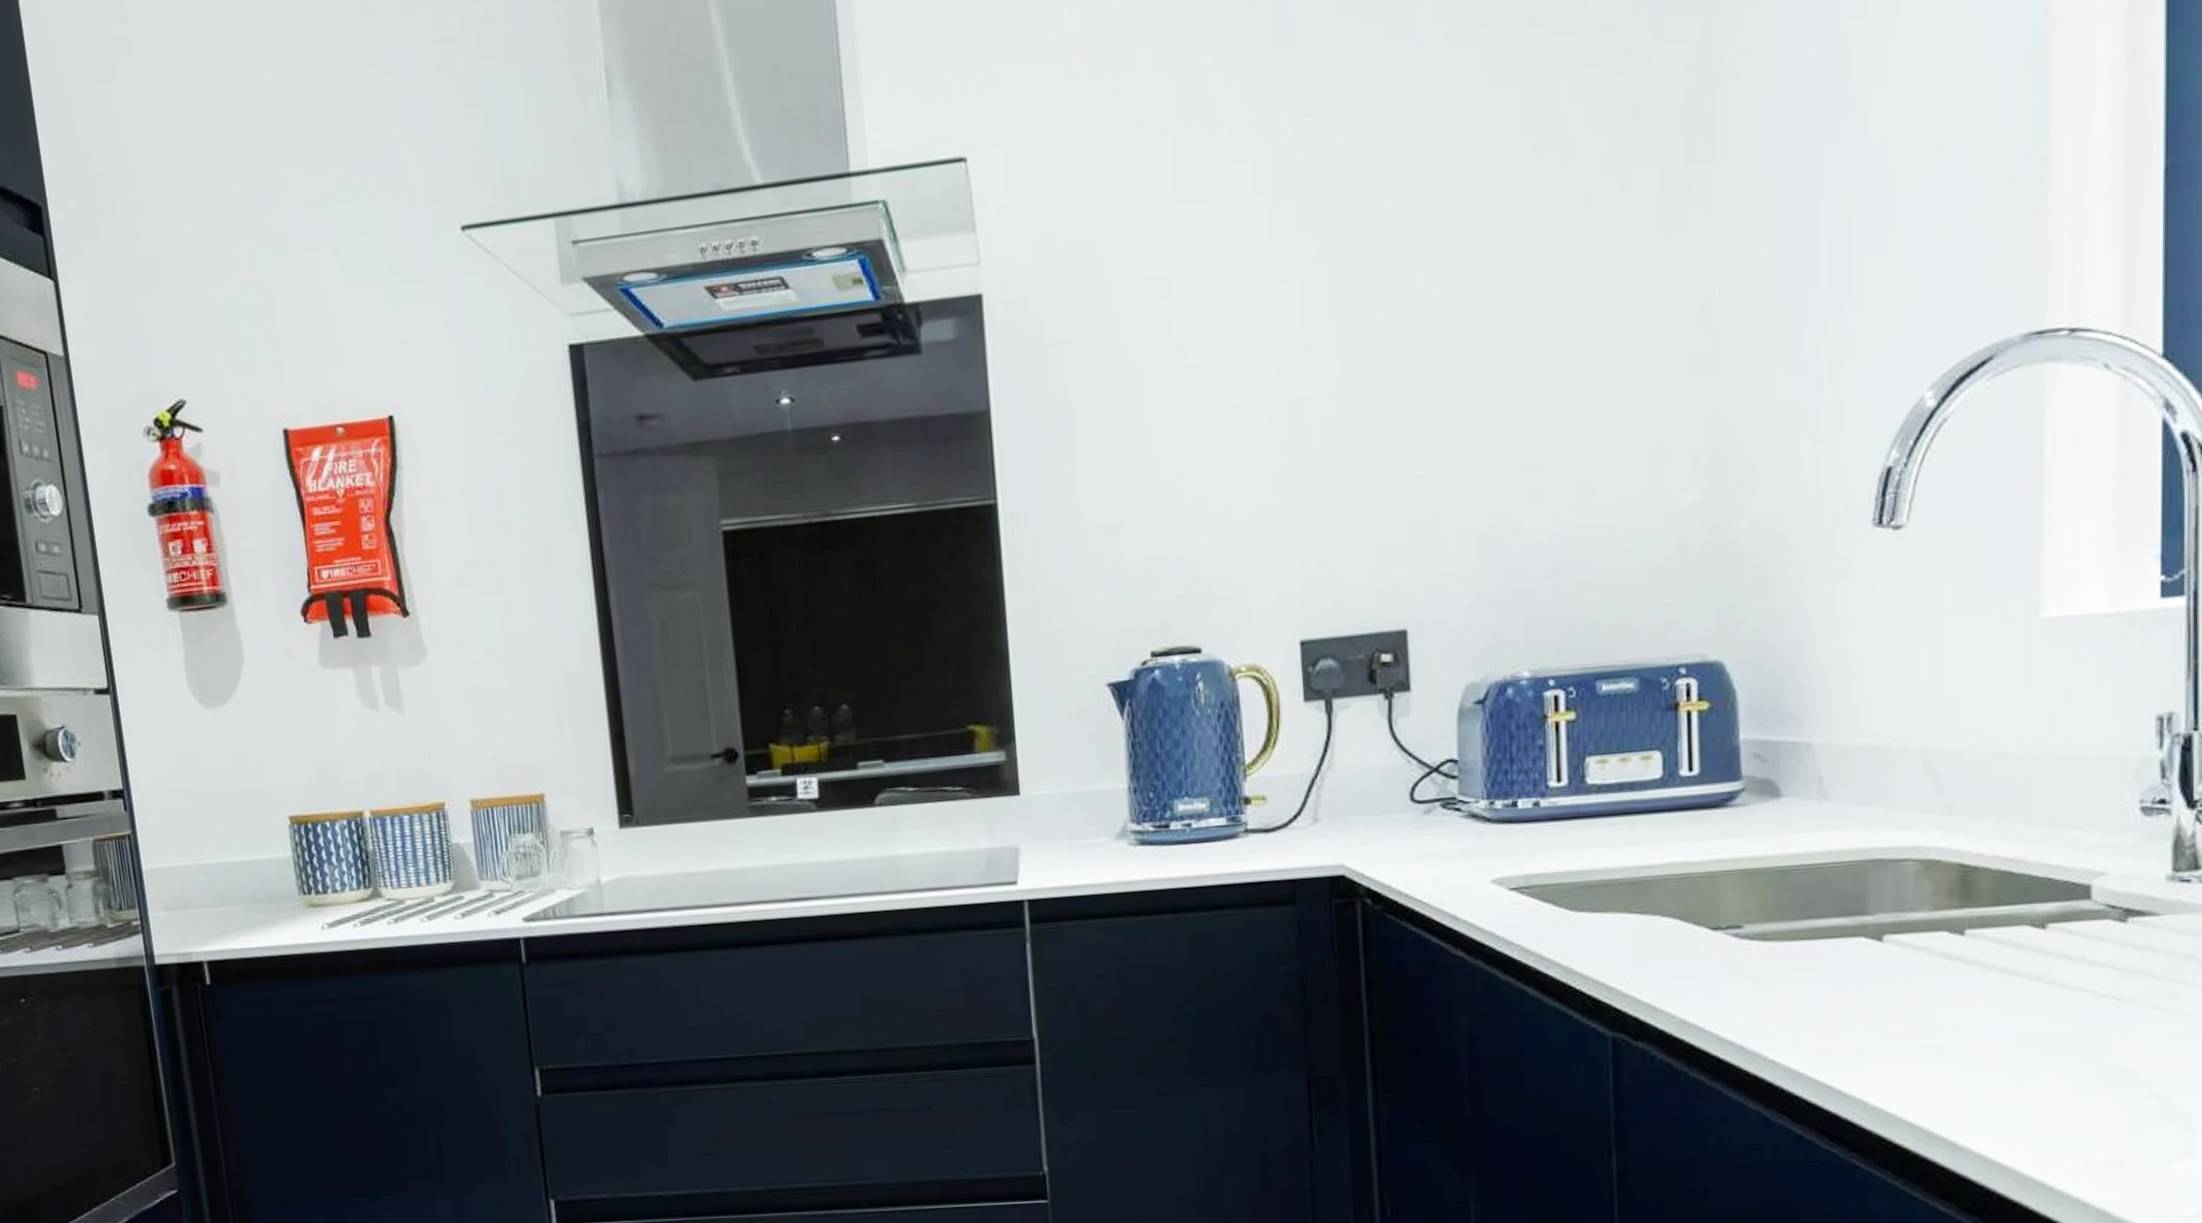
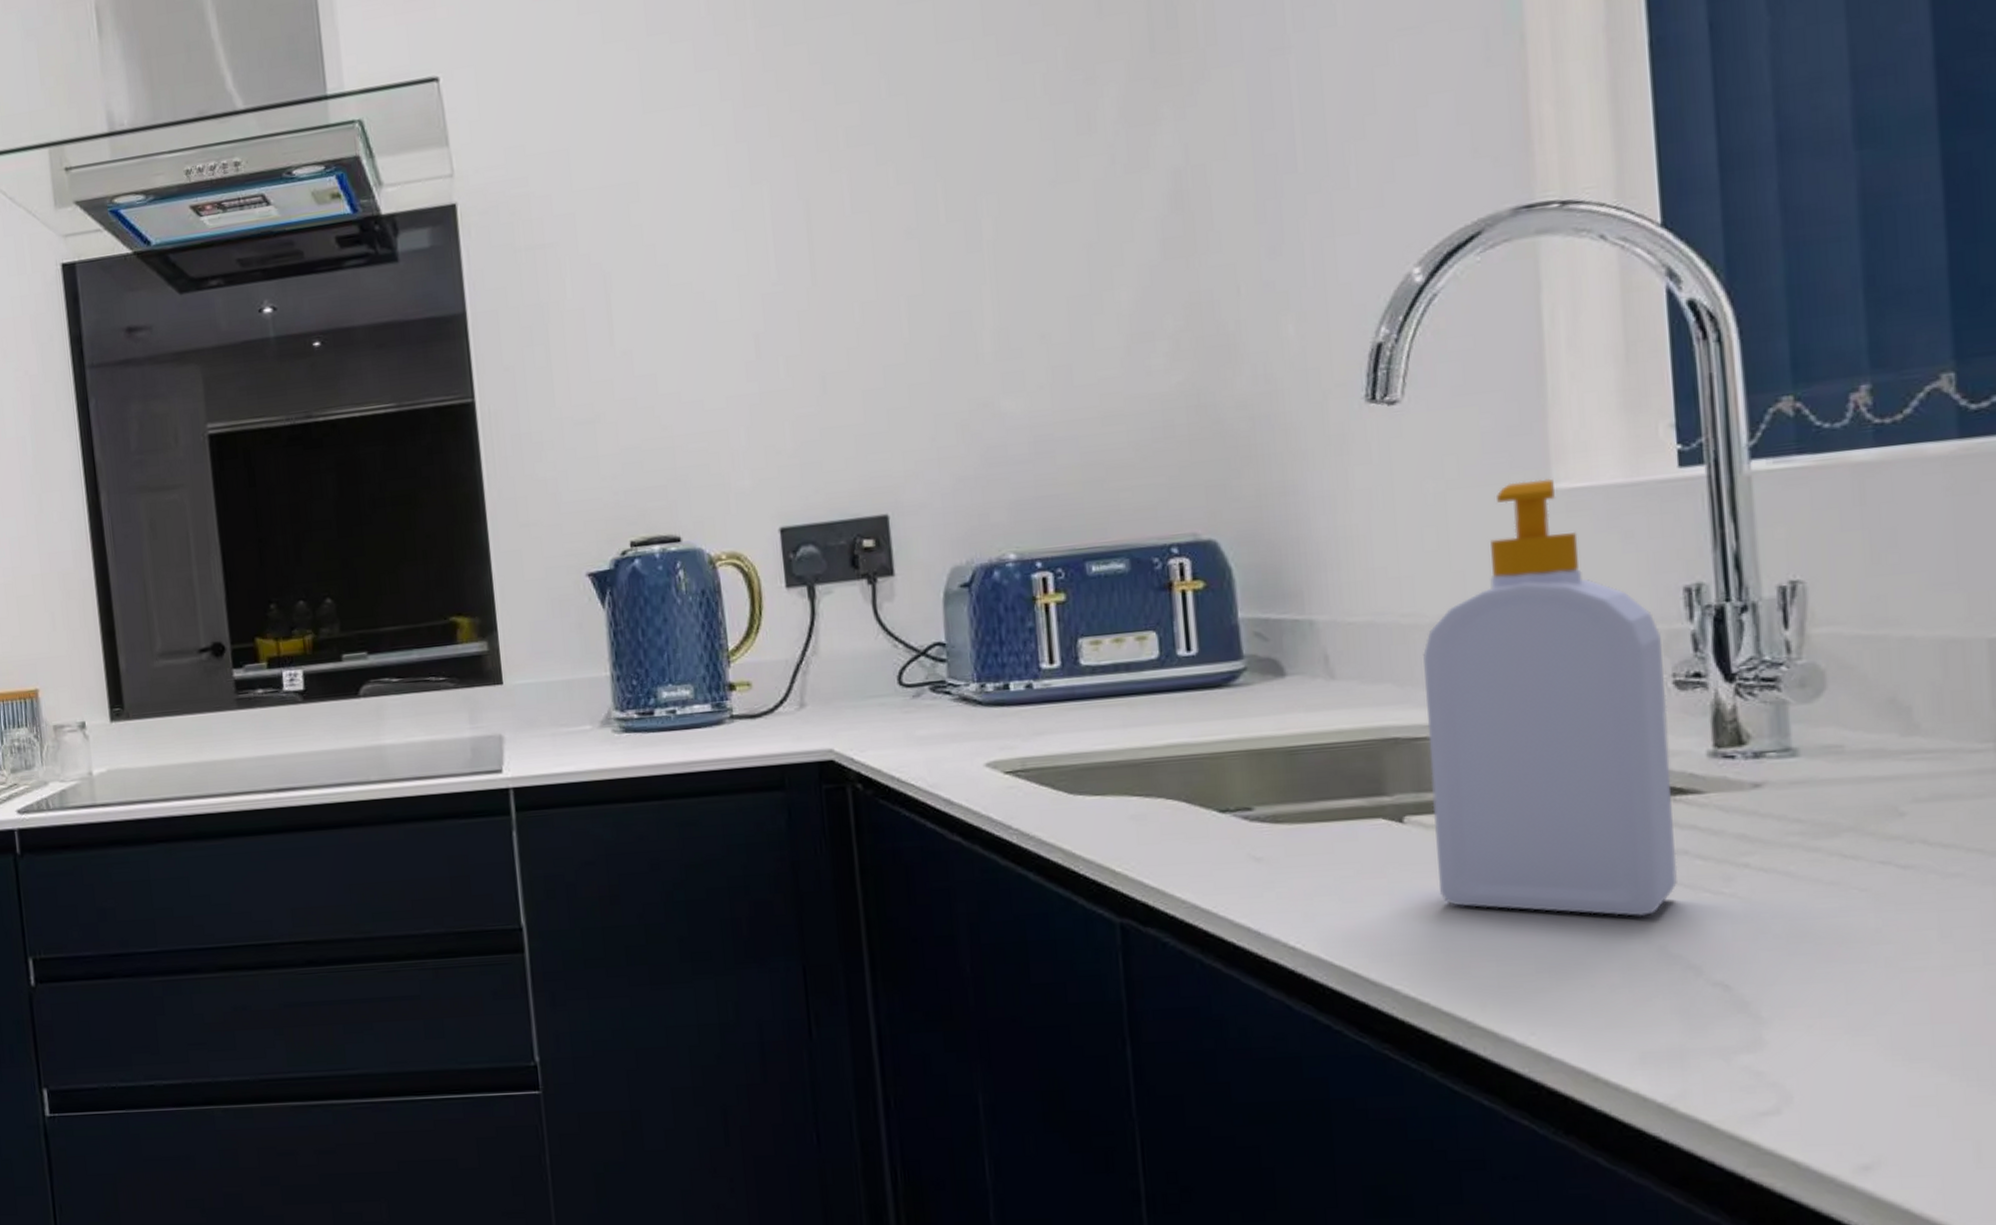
soap bottle: none [1910,606,2133,1032] -> present [1423,478,1678,916]

